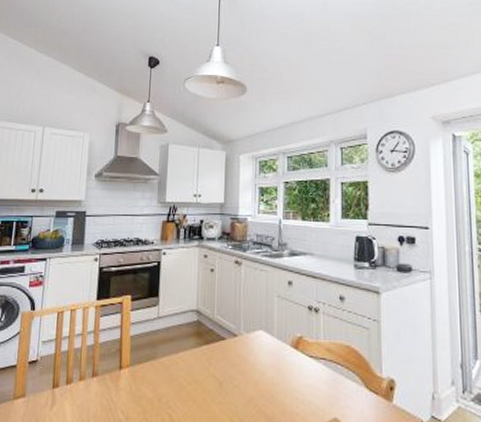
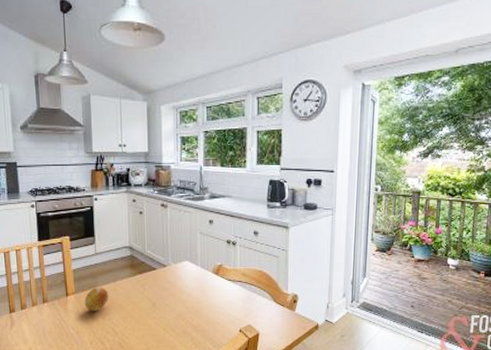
fruit: none [139,358,169,391] -> present [84,287,109,312]

